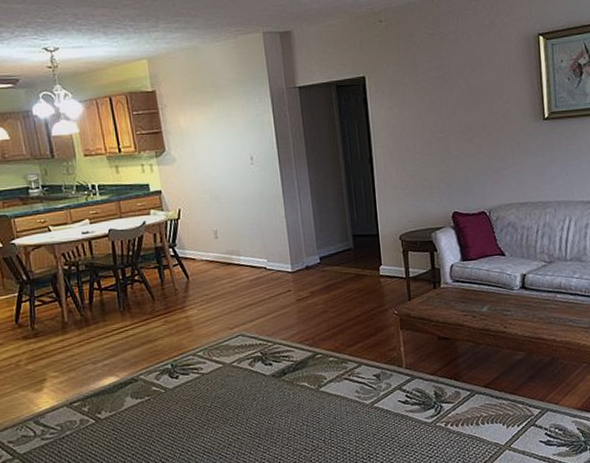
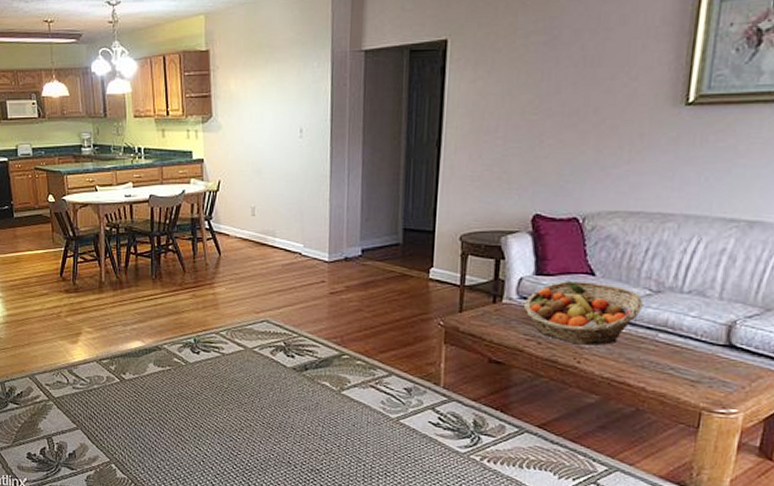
fruit basket: none [458,261,543,313] -> present [524,280,644,346]

